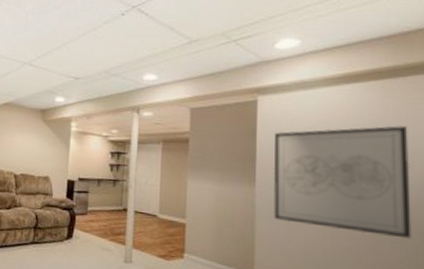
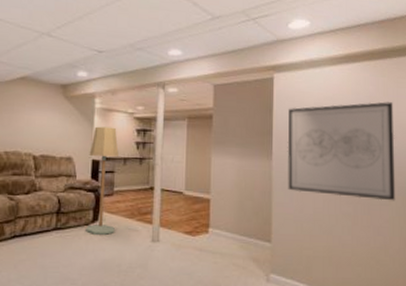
floor lamp: none [60,148,93,252] -> present [86,126,119,235]

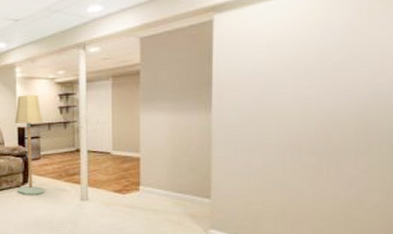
wall art: present [287,101,396,201] -> none [230,28,383,149]

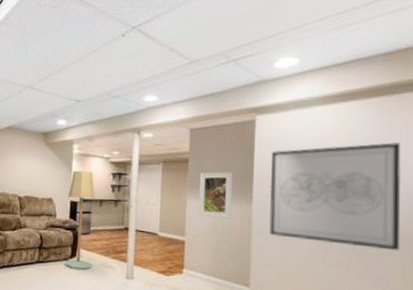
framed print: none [152,80,189,131] -> present [198,171,233,219]
wall art: none [230,28,383,149] -> present [269,142,402,251]

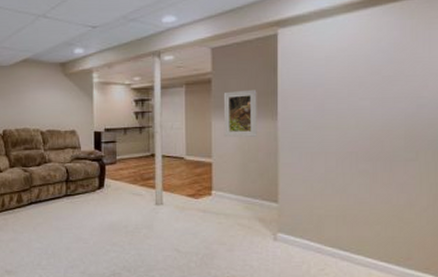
floor lamp: present [65,170,95,270] -> none [91,99,120,199]
wall art: present [269,142,402,251] -> none [294,47,425,156]

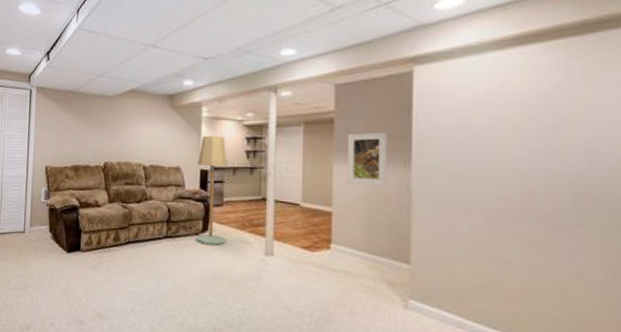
floor lamp: none [91,99,120,199] -> present [196,135,228,245]

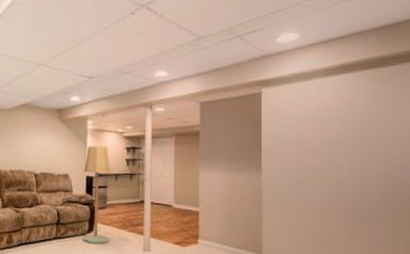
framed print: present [346,132,387,186] -> none [210,143,242,188]

